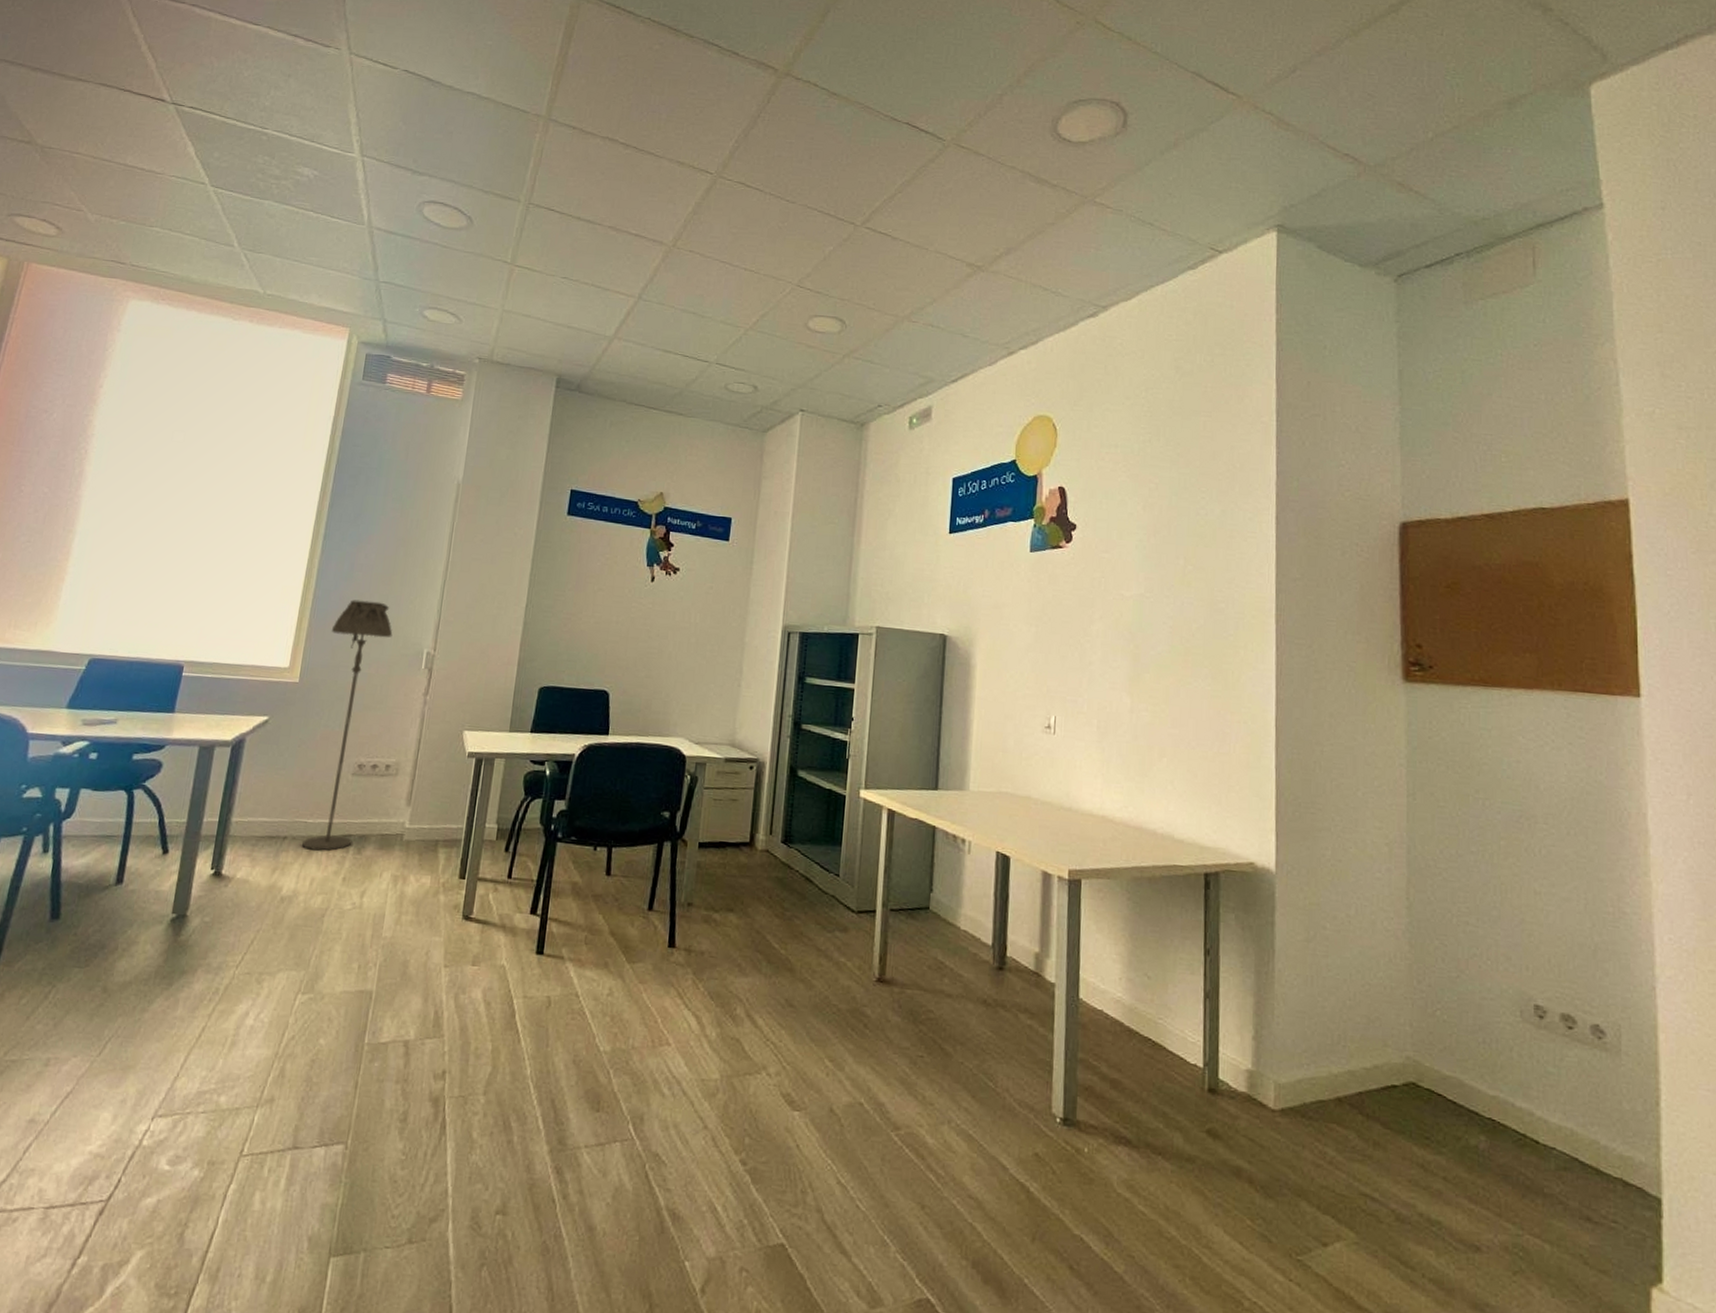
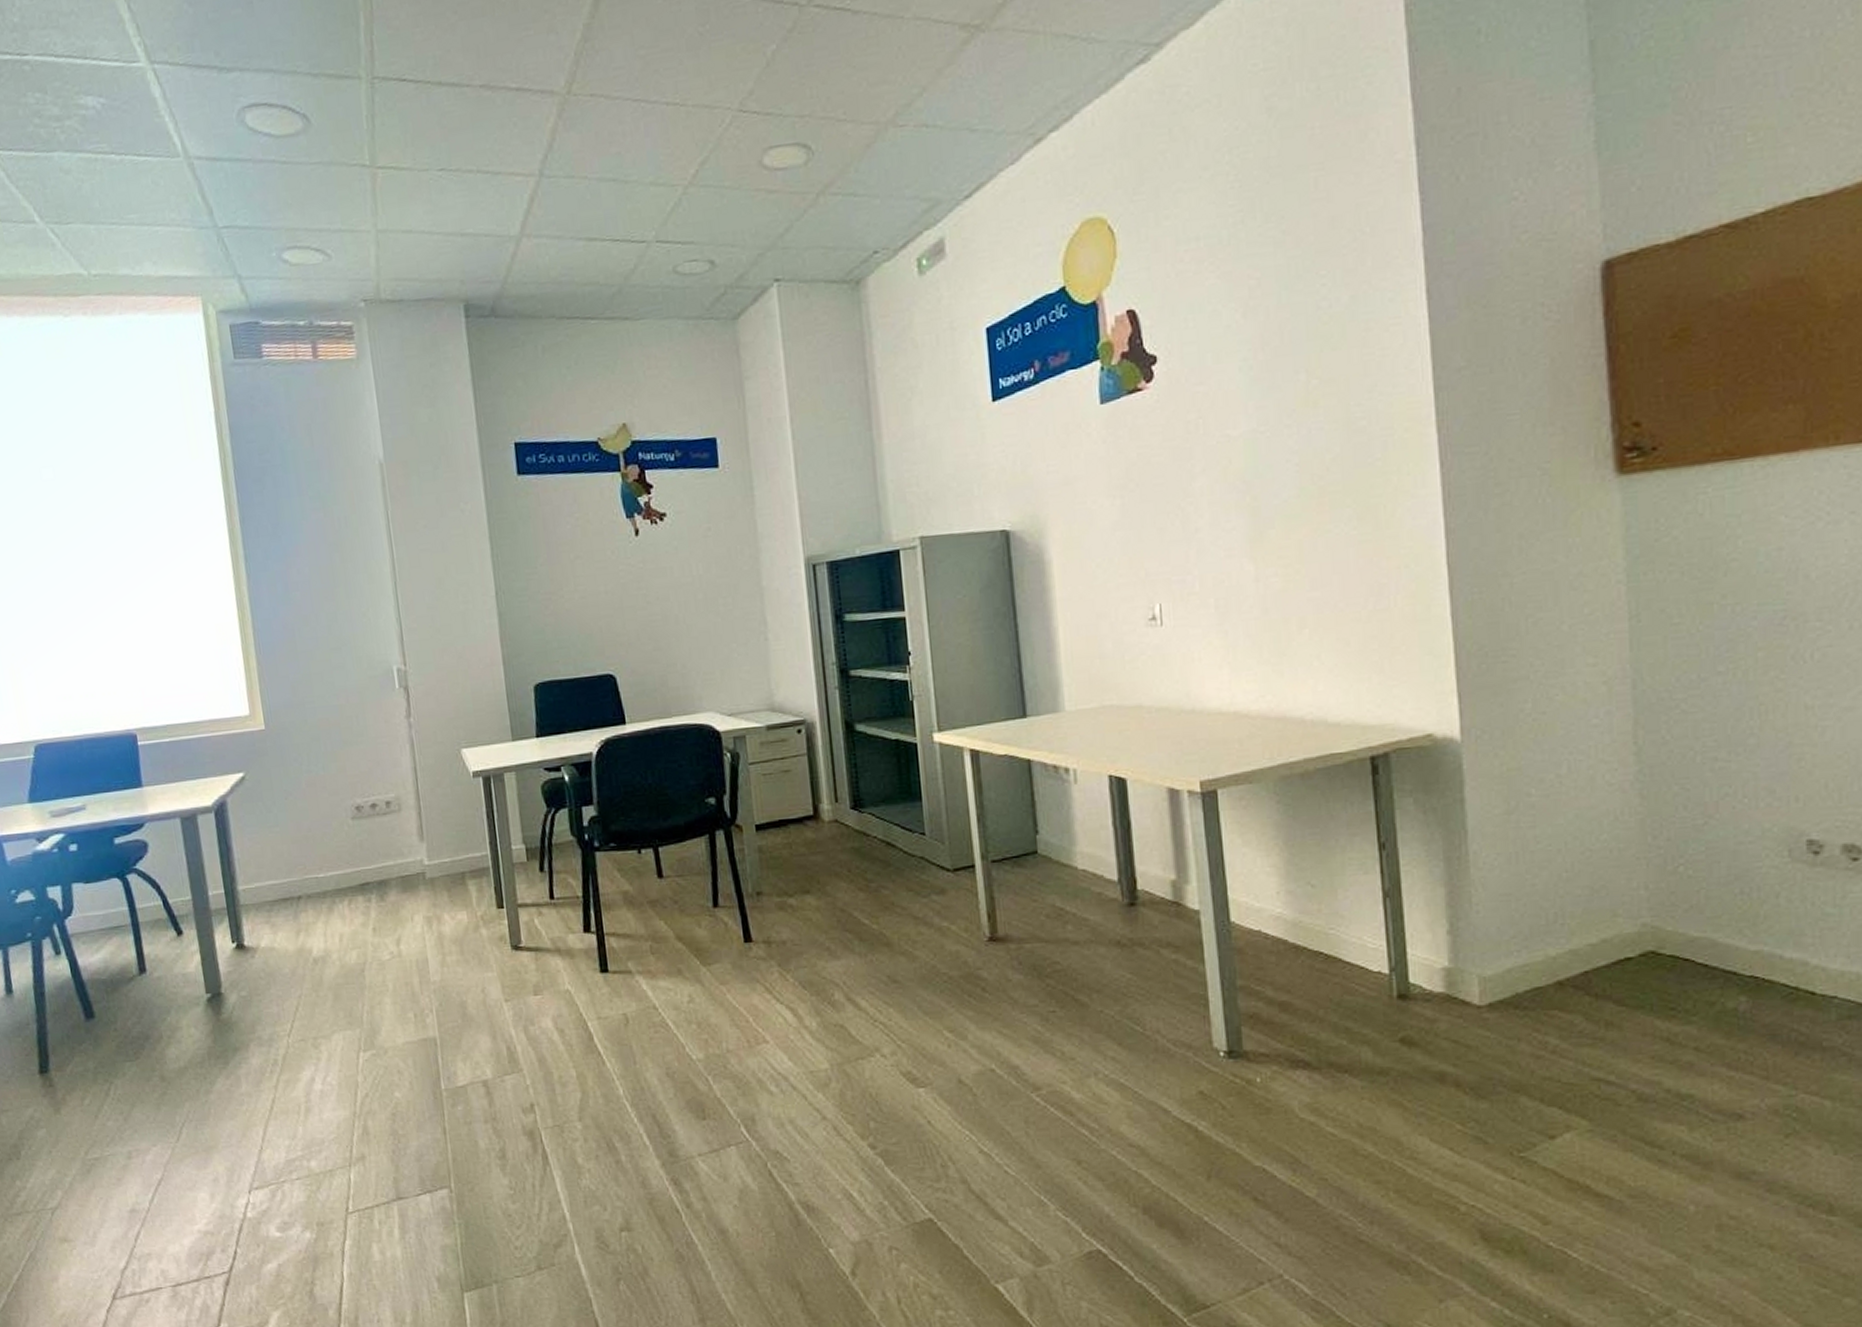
floor lamp: present [302,599,393,851] -> none [284,621,372,906]

